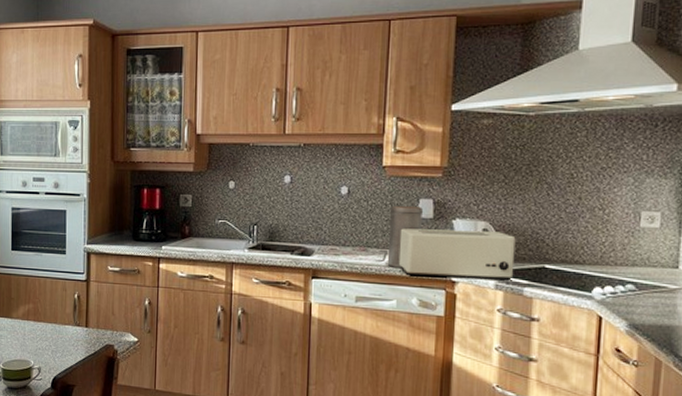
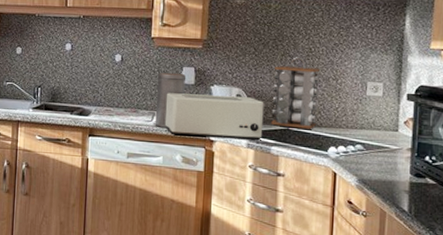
spice rack: none [524,184,583,267] -> present [271,57,320,129]

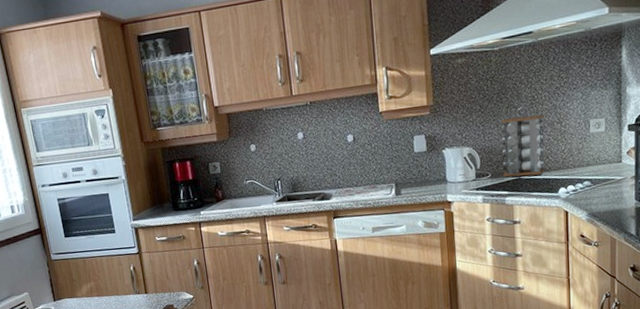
canister: present [155,72,186,129] -> none [390,142,418,199]
toaster: present [164,93,264,141] -> none [401,154,497,204]

